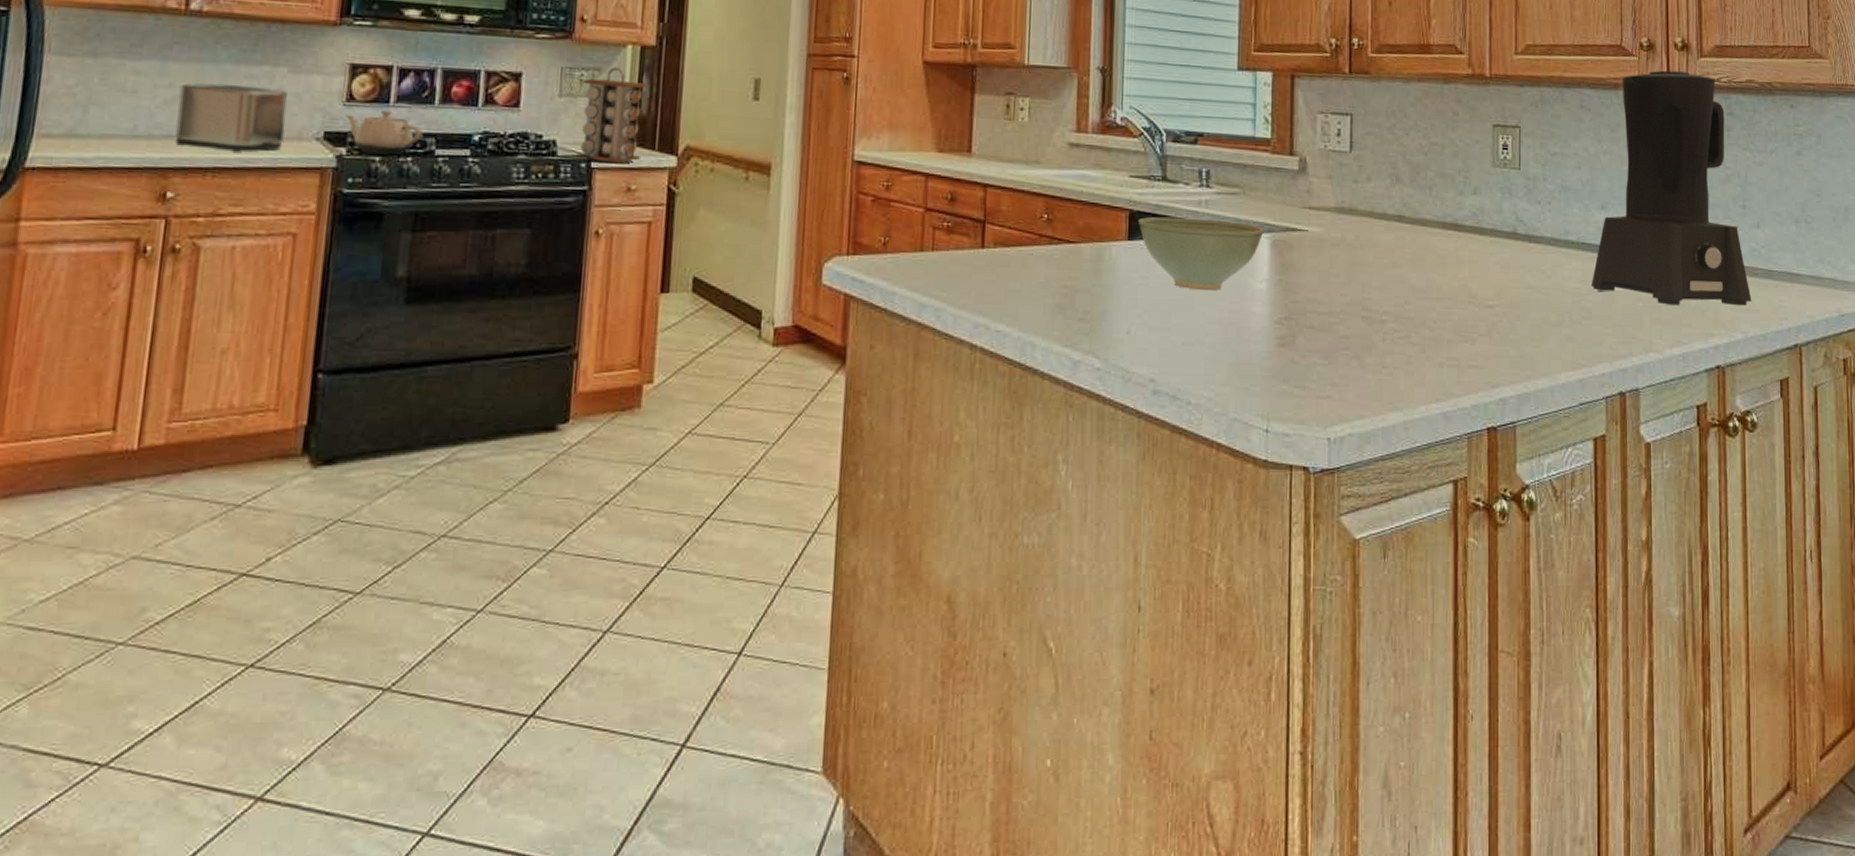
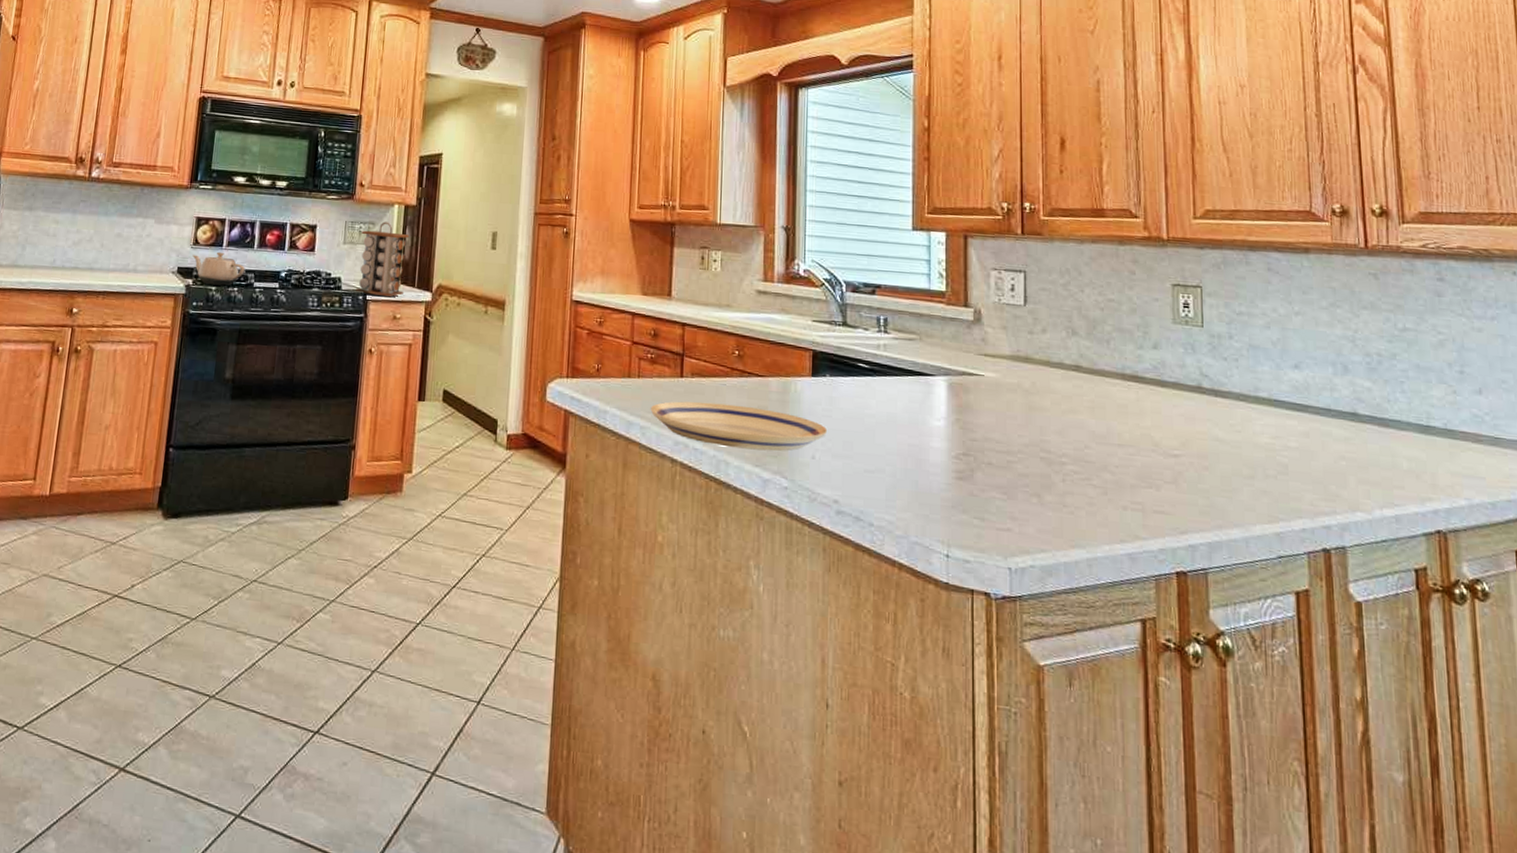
toaster: present [175,82,289,153] -> none [79,229,155,281]
plate: none [946,275,1143,328] -> present [650,401,827,452]
bowl: present [1137,216,1264,291] -> none [820,357,941,426]
blender: present [1590,70,1752,307] -> none [1286,235,1476,473]

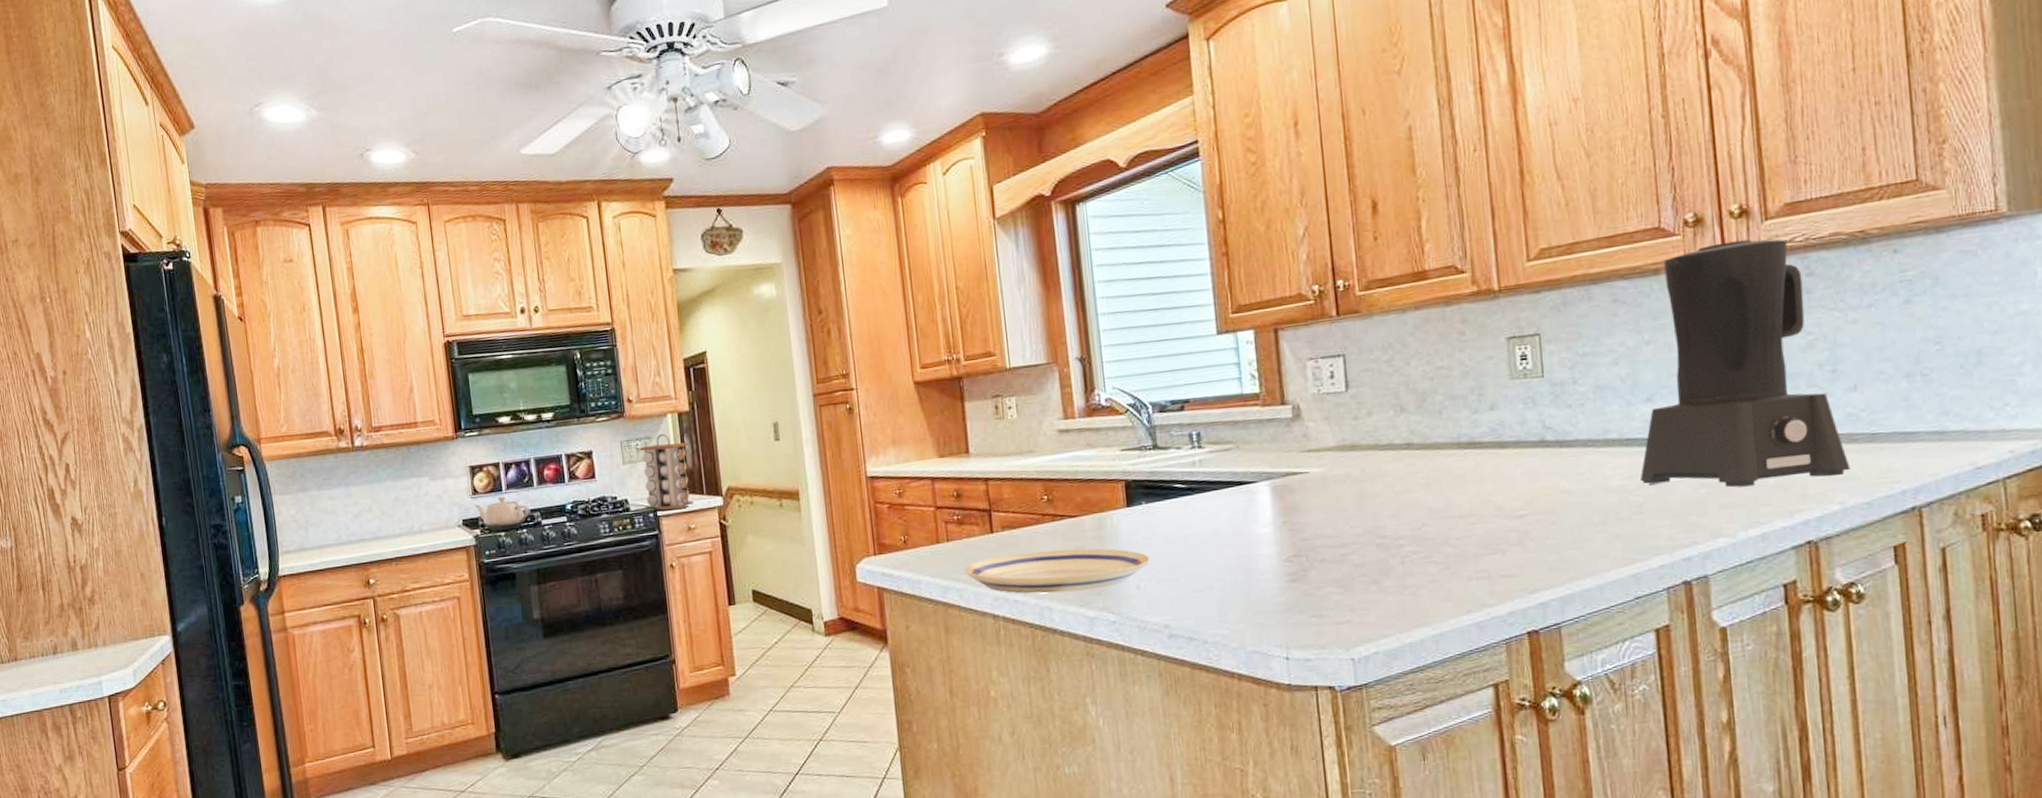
blender: none [1286,235,1476,473] -> present [1639,239,1851,488]

